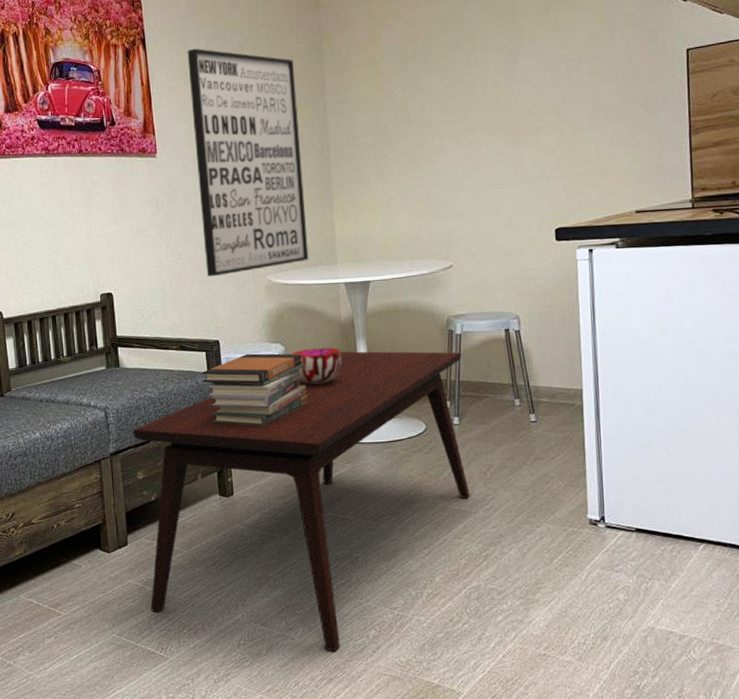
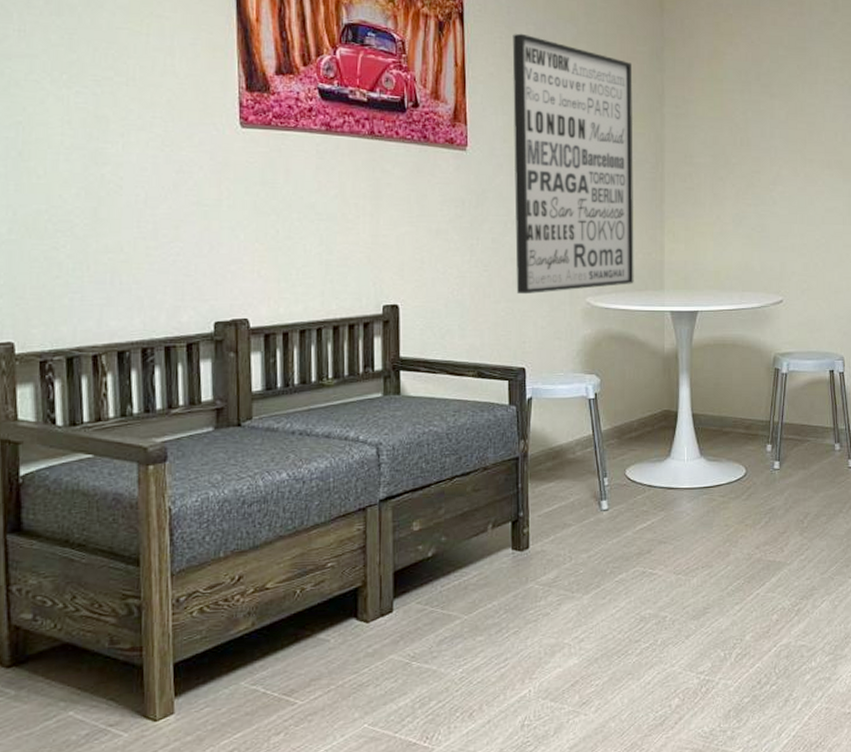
coffee table: present [132,351,470,652] -> none [410,386,786,727]
book stack: present [202,353,308,426] -> none [503,385,622,468]
decorative bowl: present [292,347,342,385] -> none [608,381,662,423]

